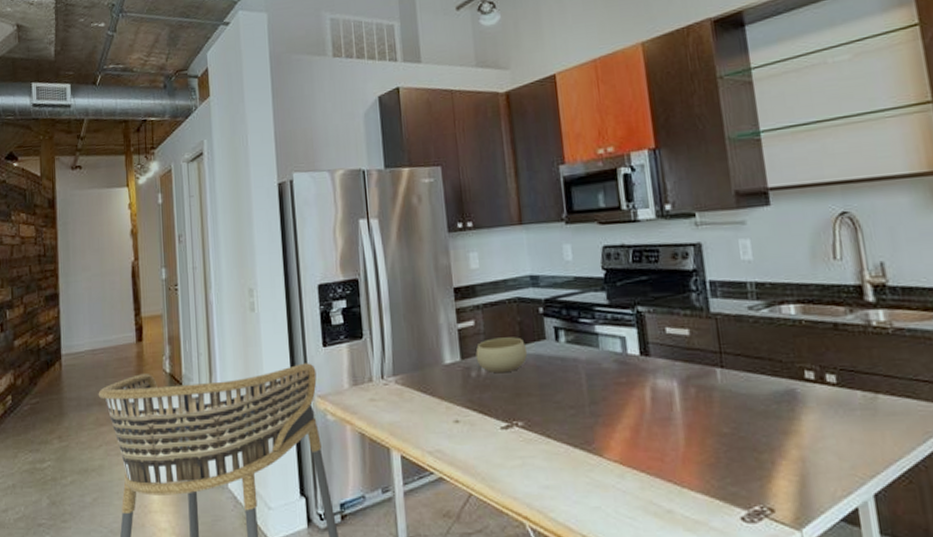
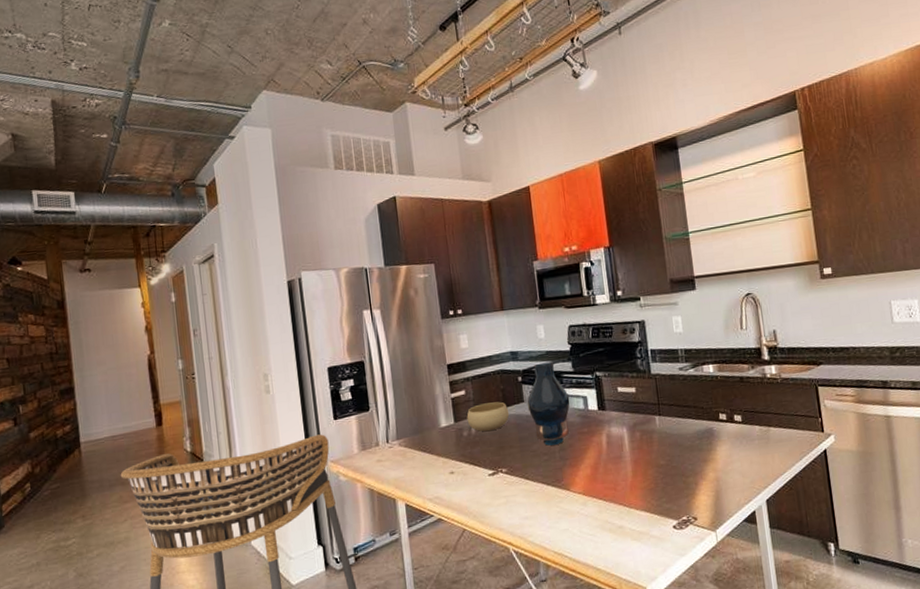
vase: none [549,290,604,397] -> present [527,362,570,446]

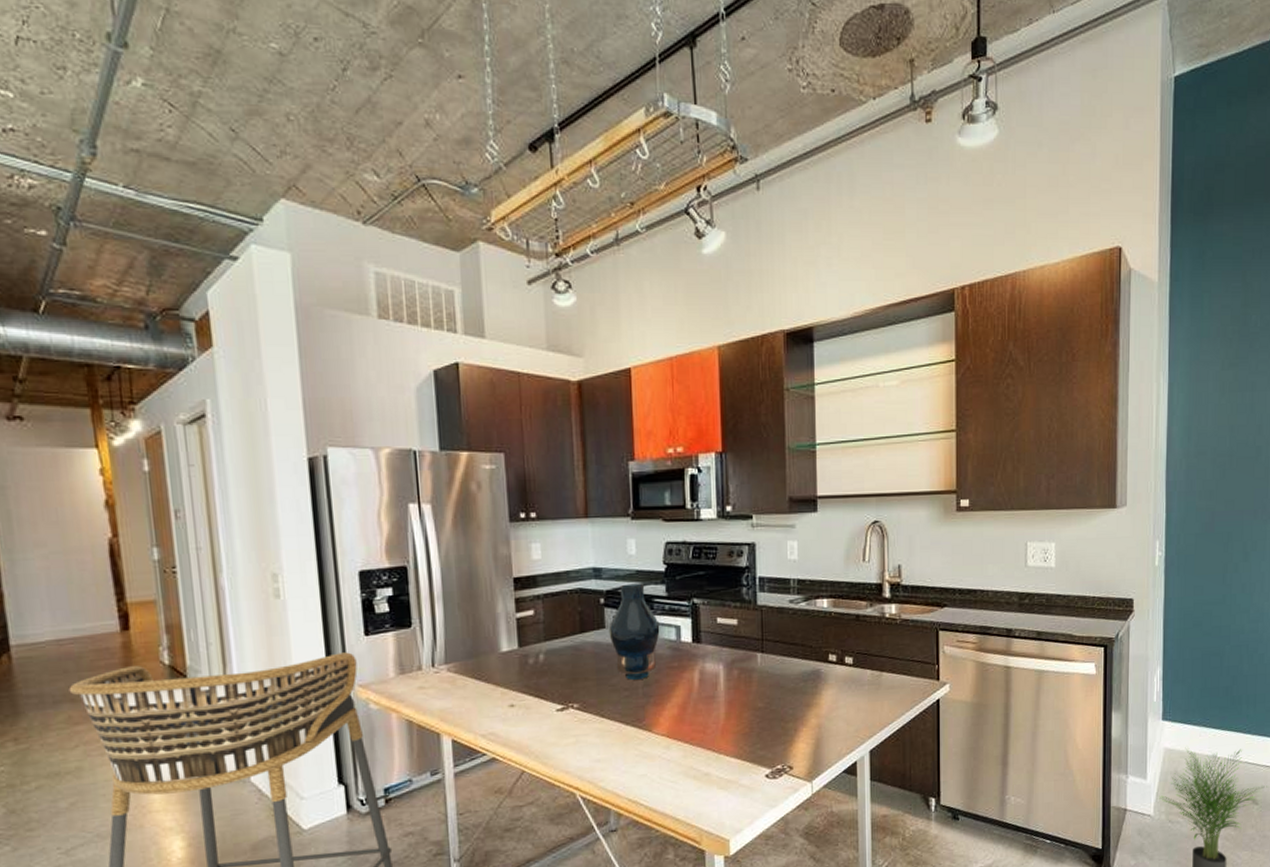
bowl: present [466,401,510,432] -> none [534,626,587,660]

